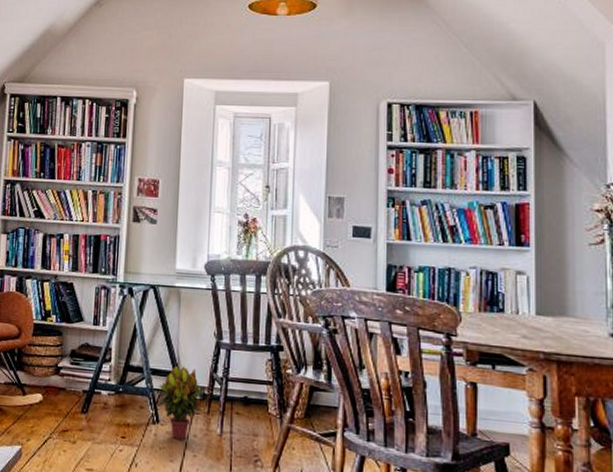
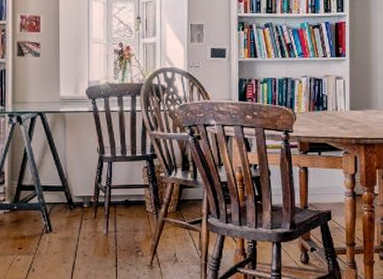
potted plant: present [156,365,202,440] -> none [49,180,90,244]

